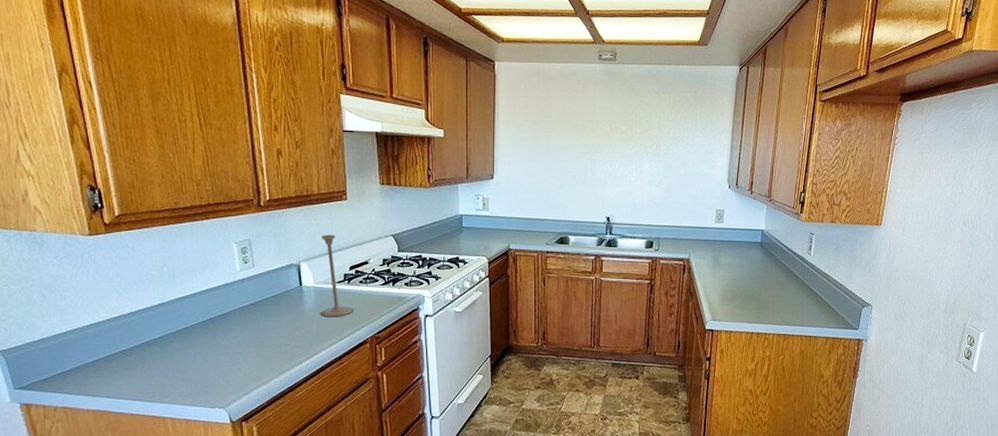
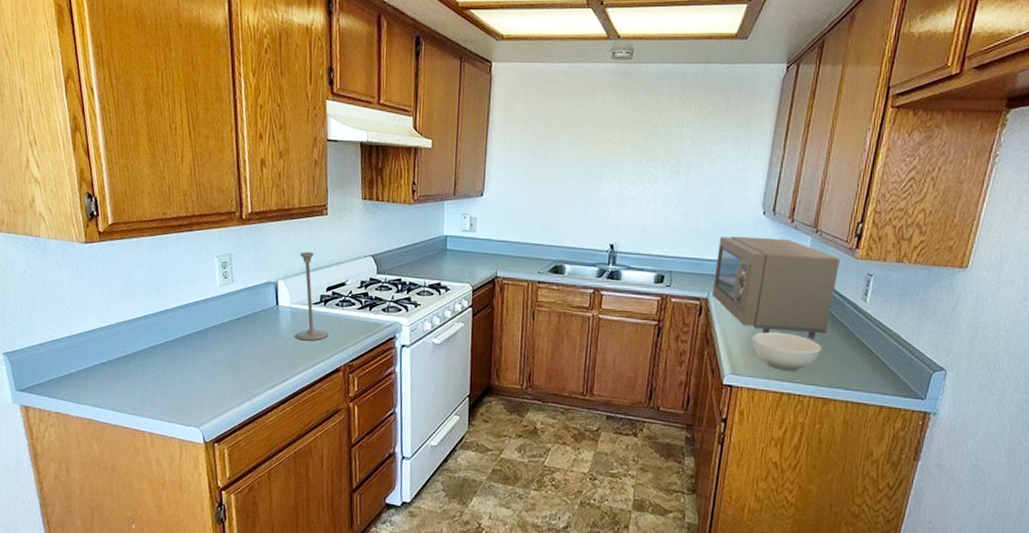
microwave: none [692,206,789,286] -> present [712,236,840,338]
bowl: none [726,284,780,314] -> present [751,332,822,371]

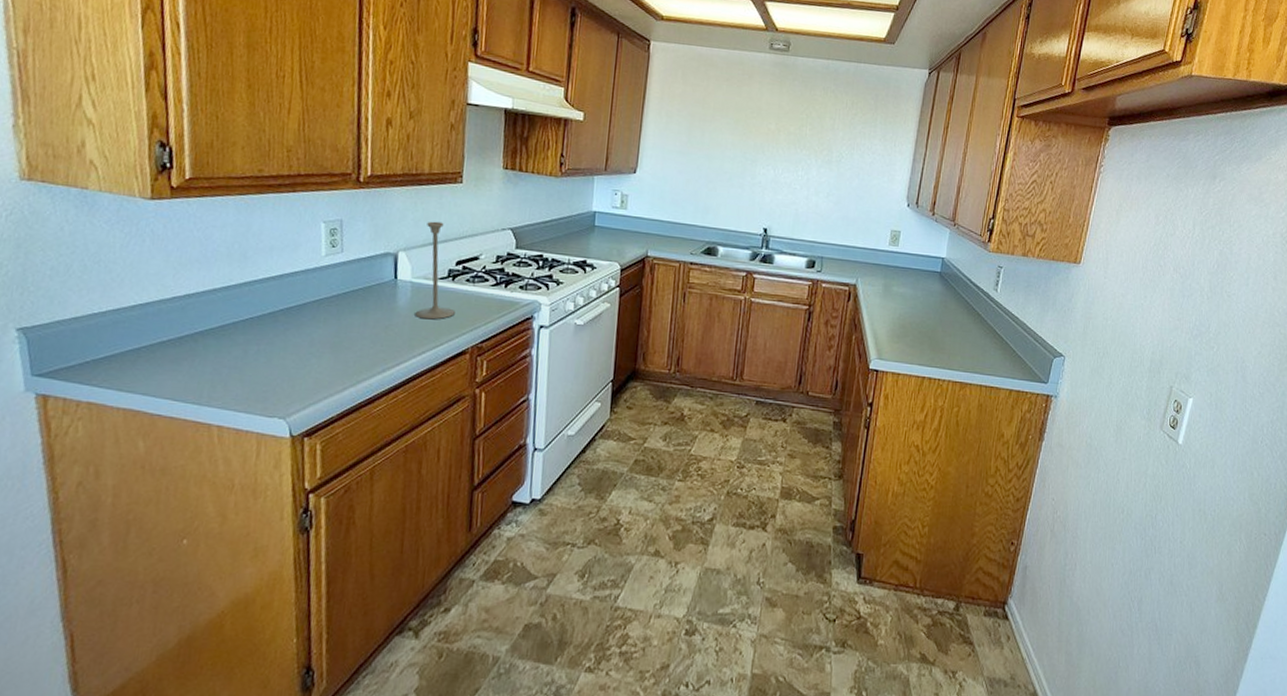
microwave: present [712,236,840,338] -> none [860,225,974,325]
bowl: present [751,332,822,371] -> none [896,318,959,356]

